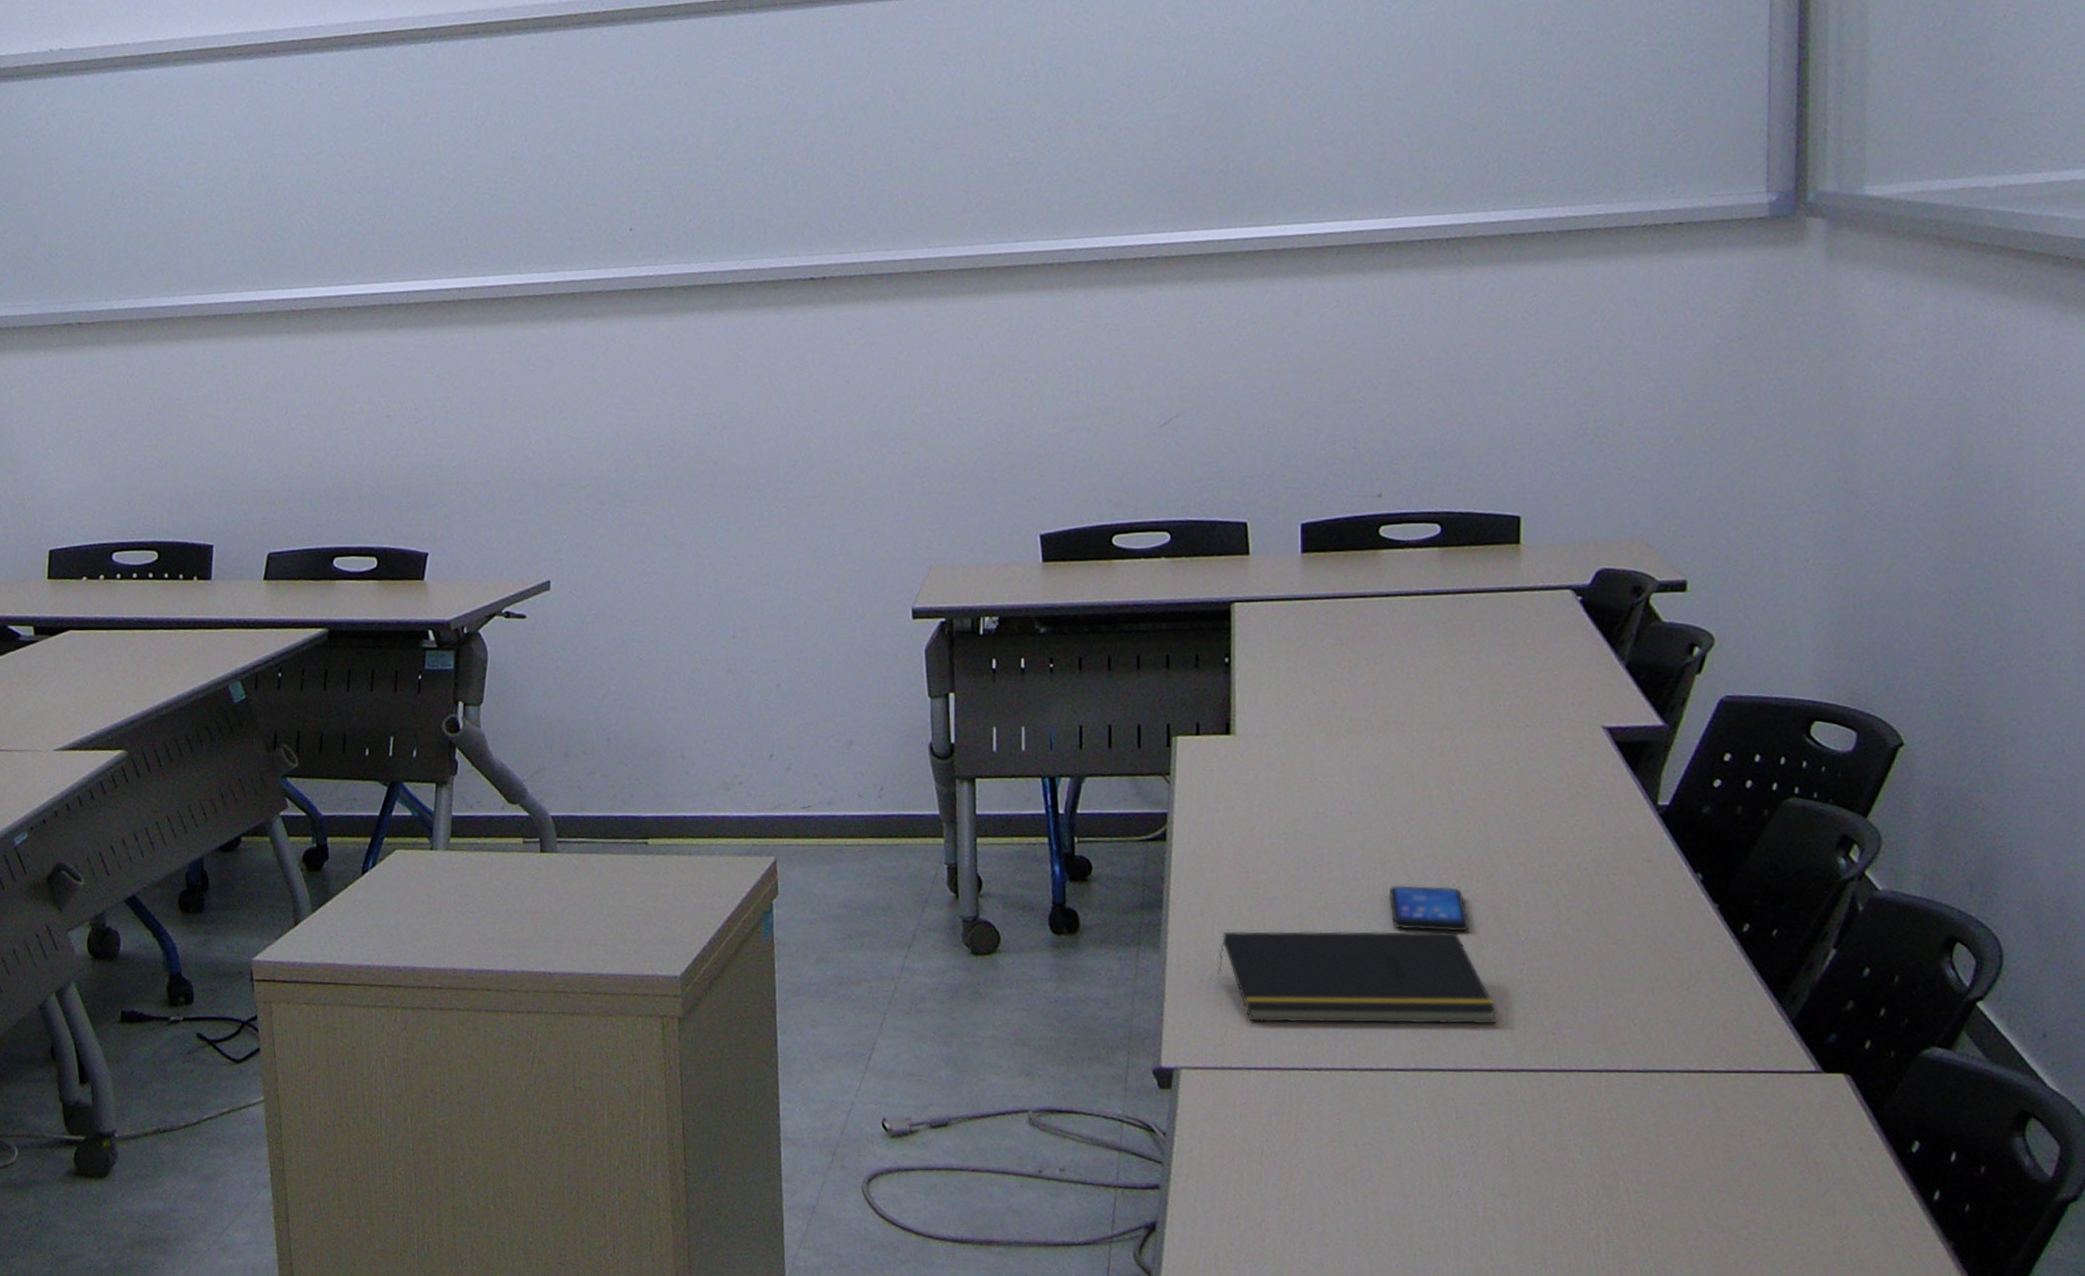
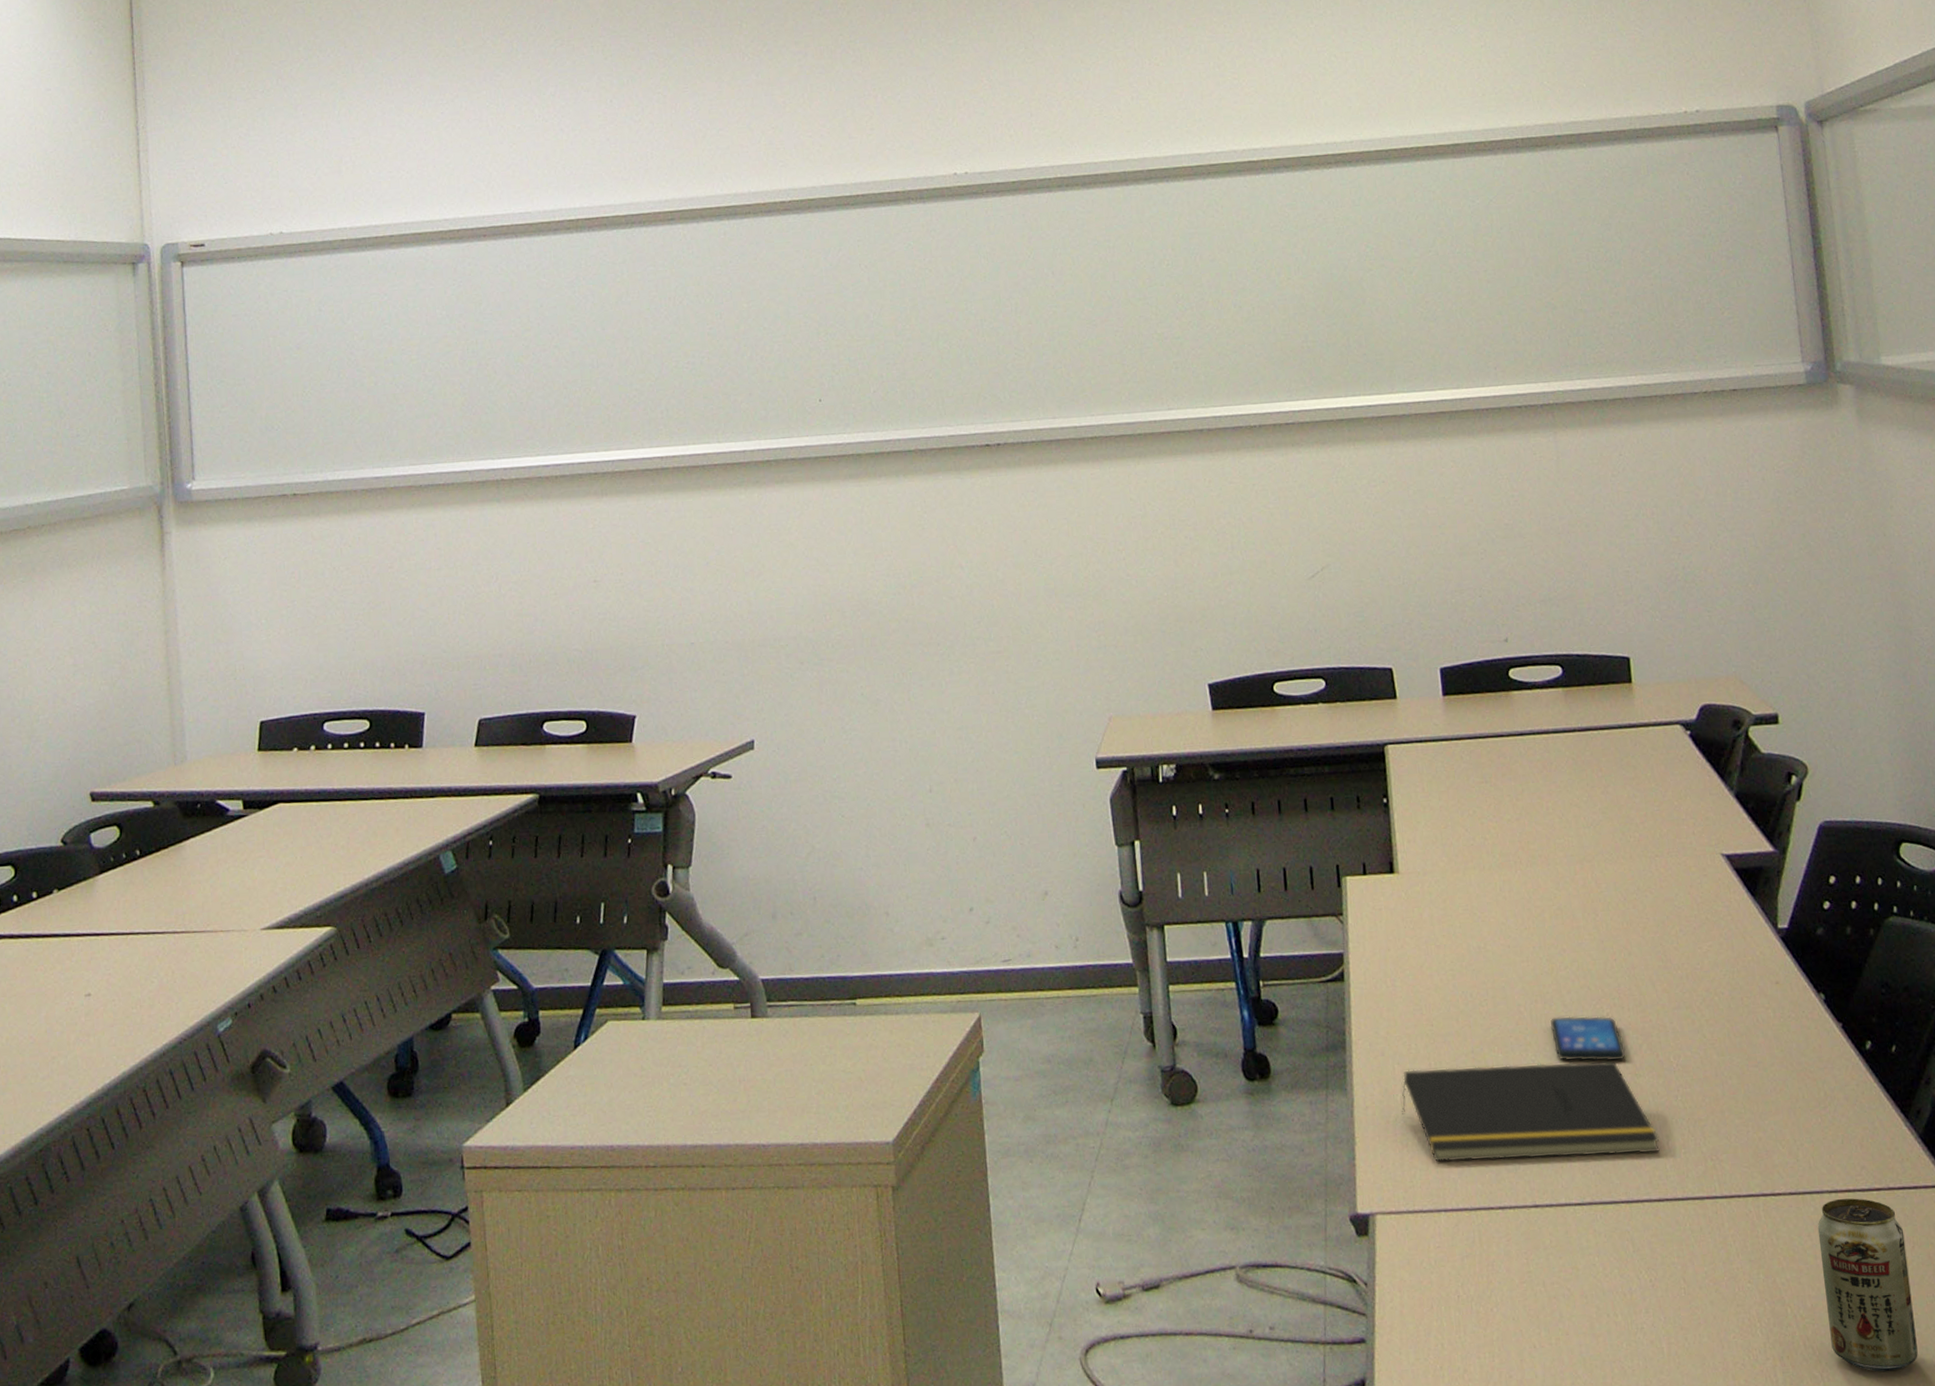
beverage can: none [1663,1078,1761,1249] -> present [1817,1198,1918,1372]

